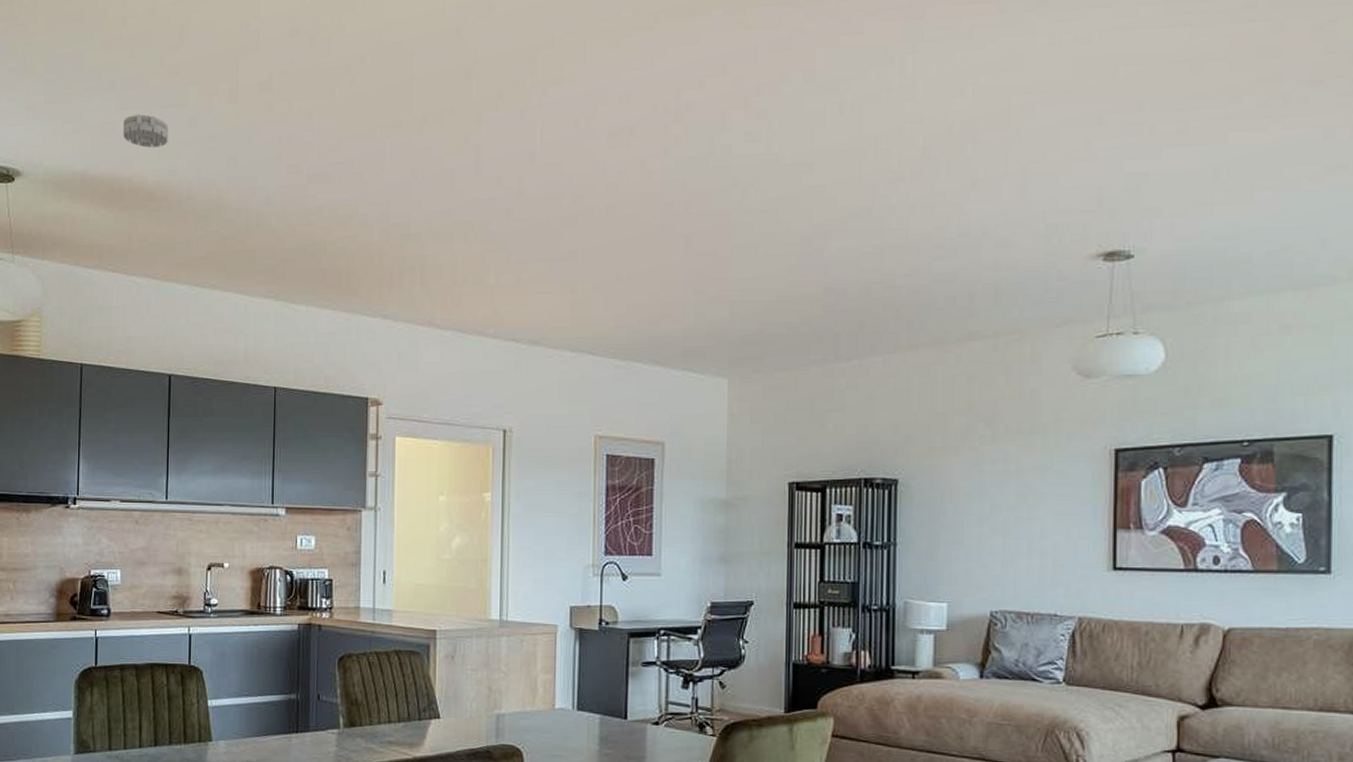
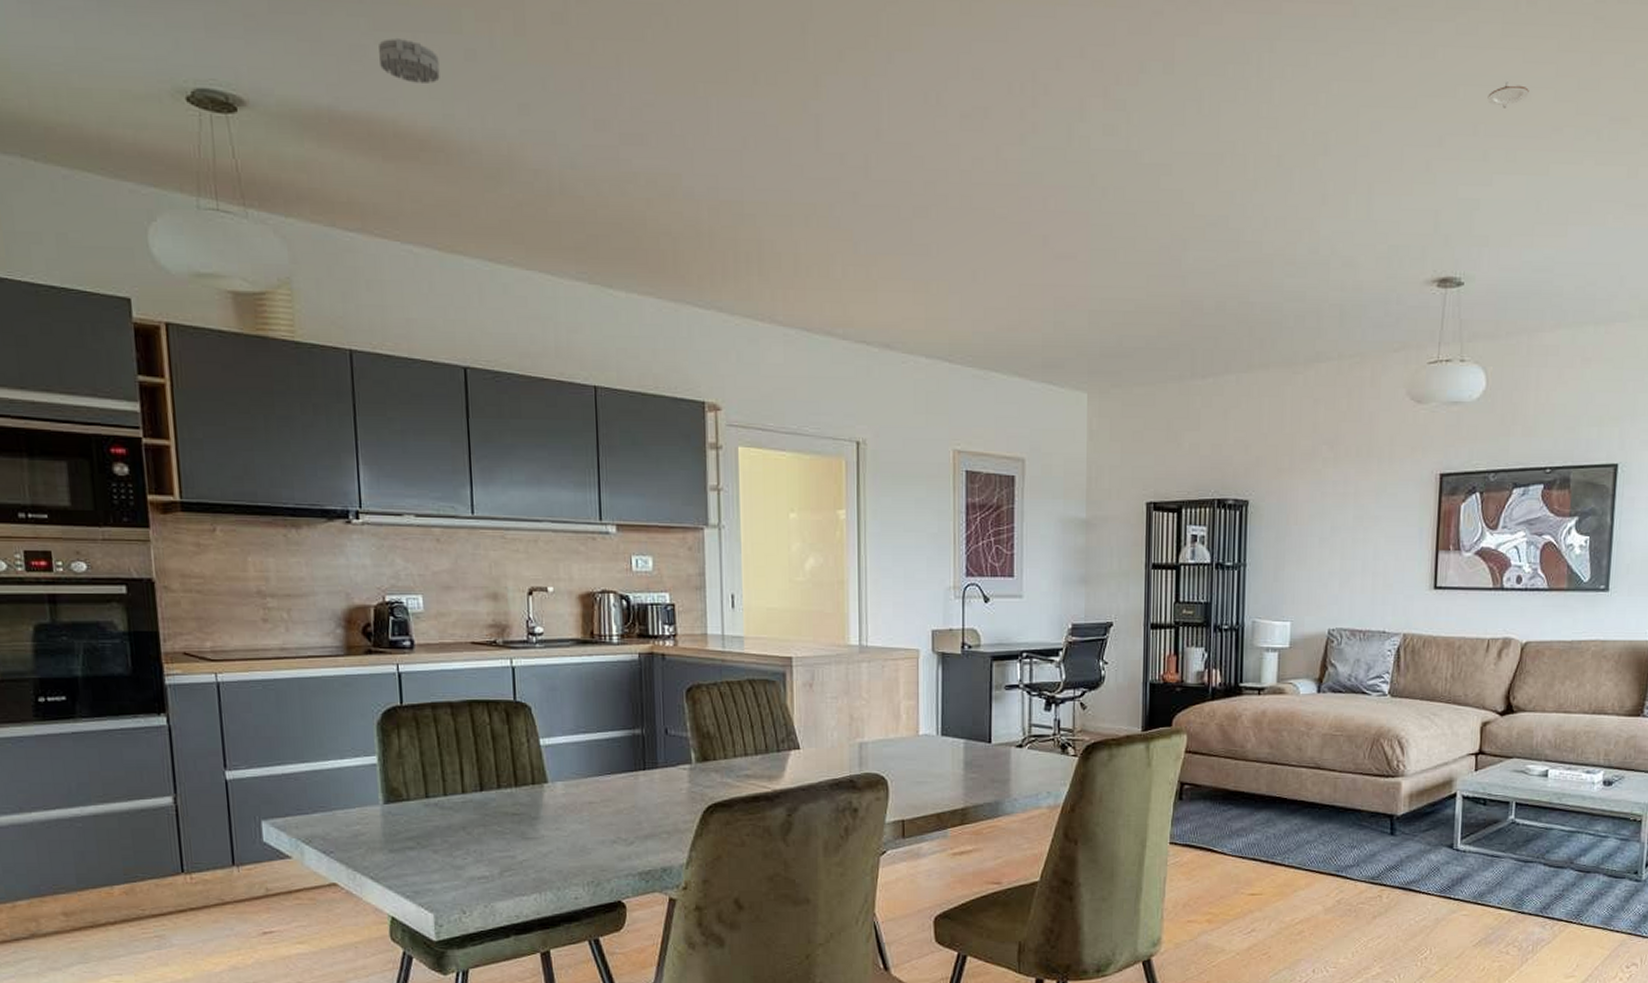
recessed light: none [1152,56,1200,83] -> present [1487,80,1529,108]

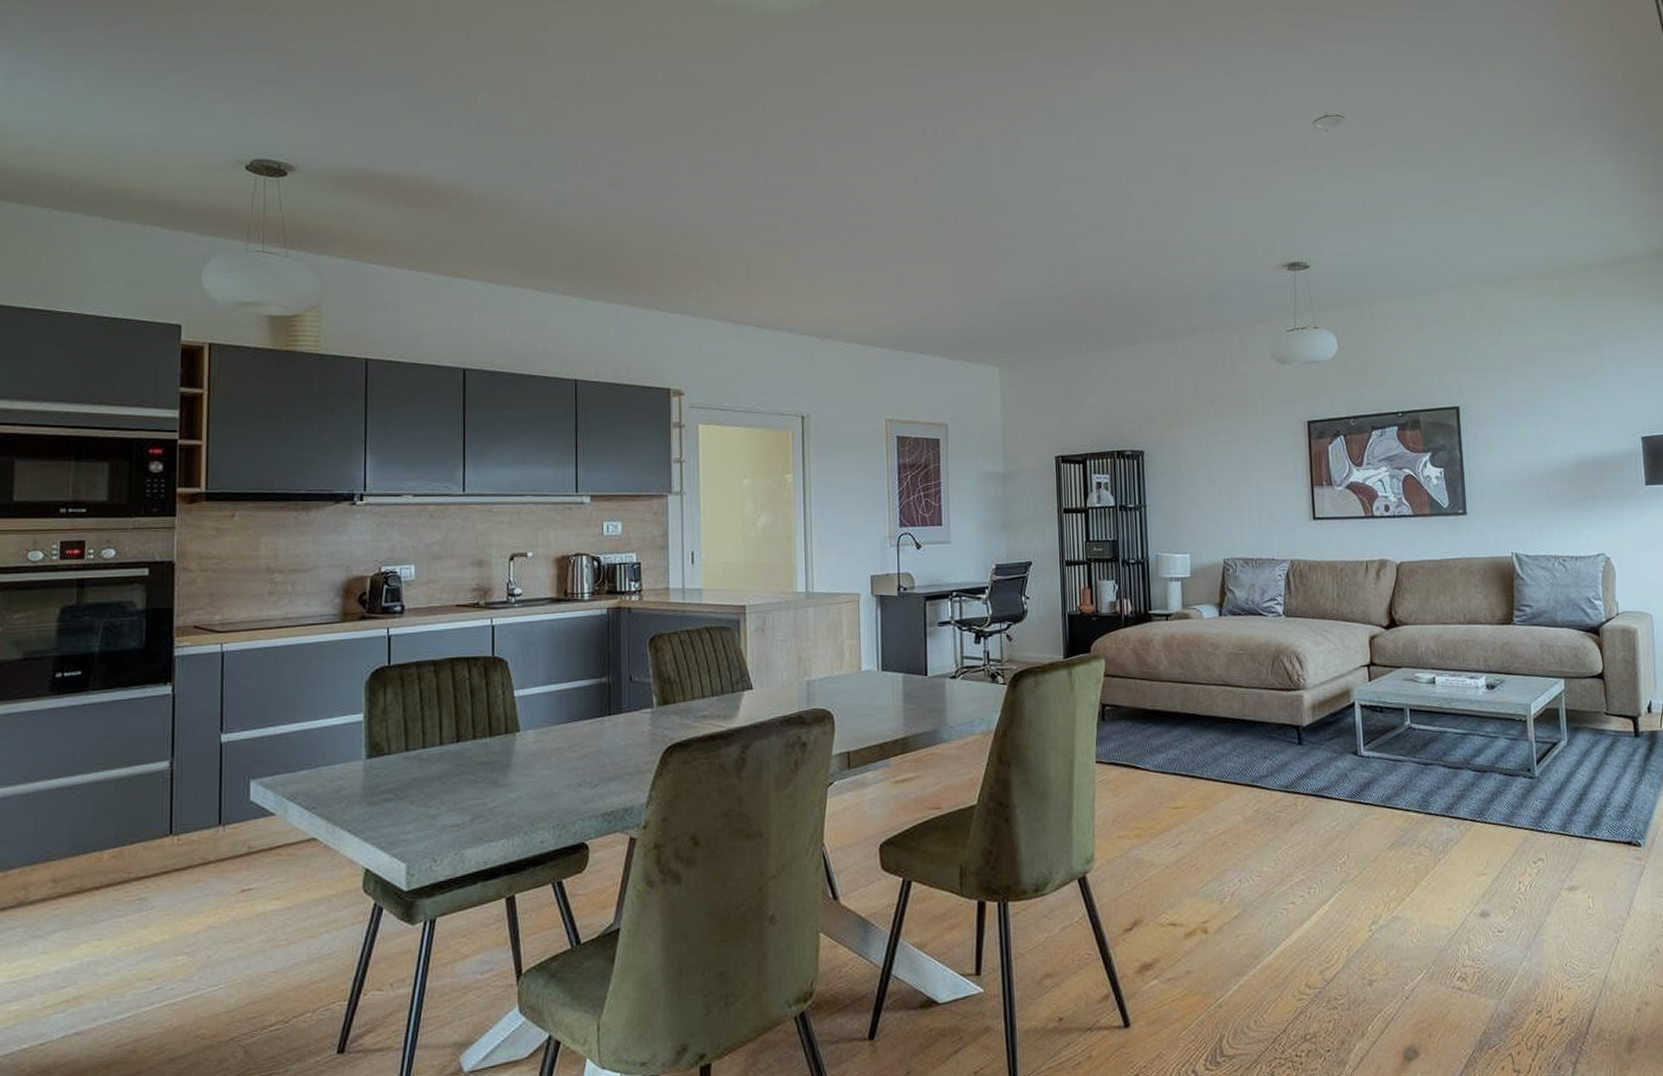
smoke detector: present [379,37,440,83] -> none [408,115,457,148]

